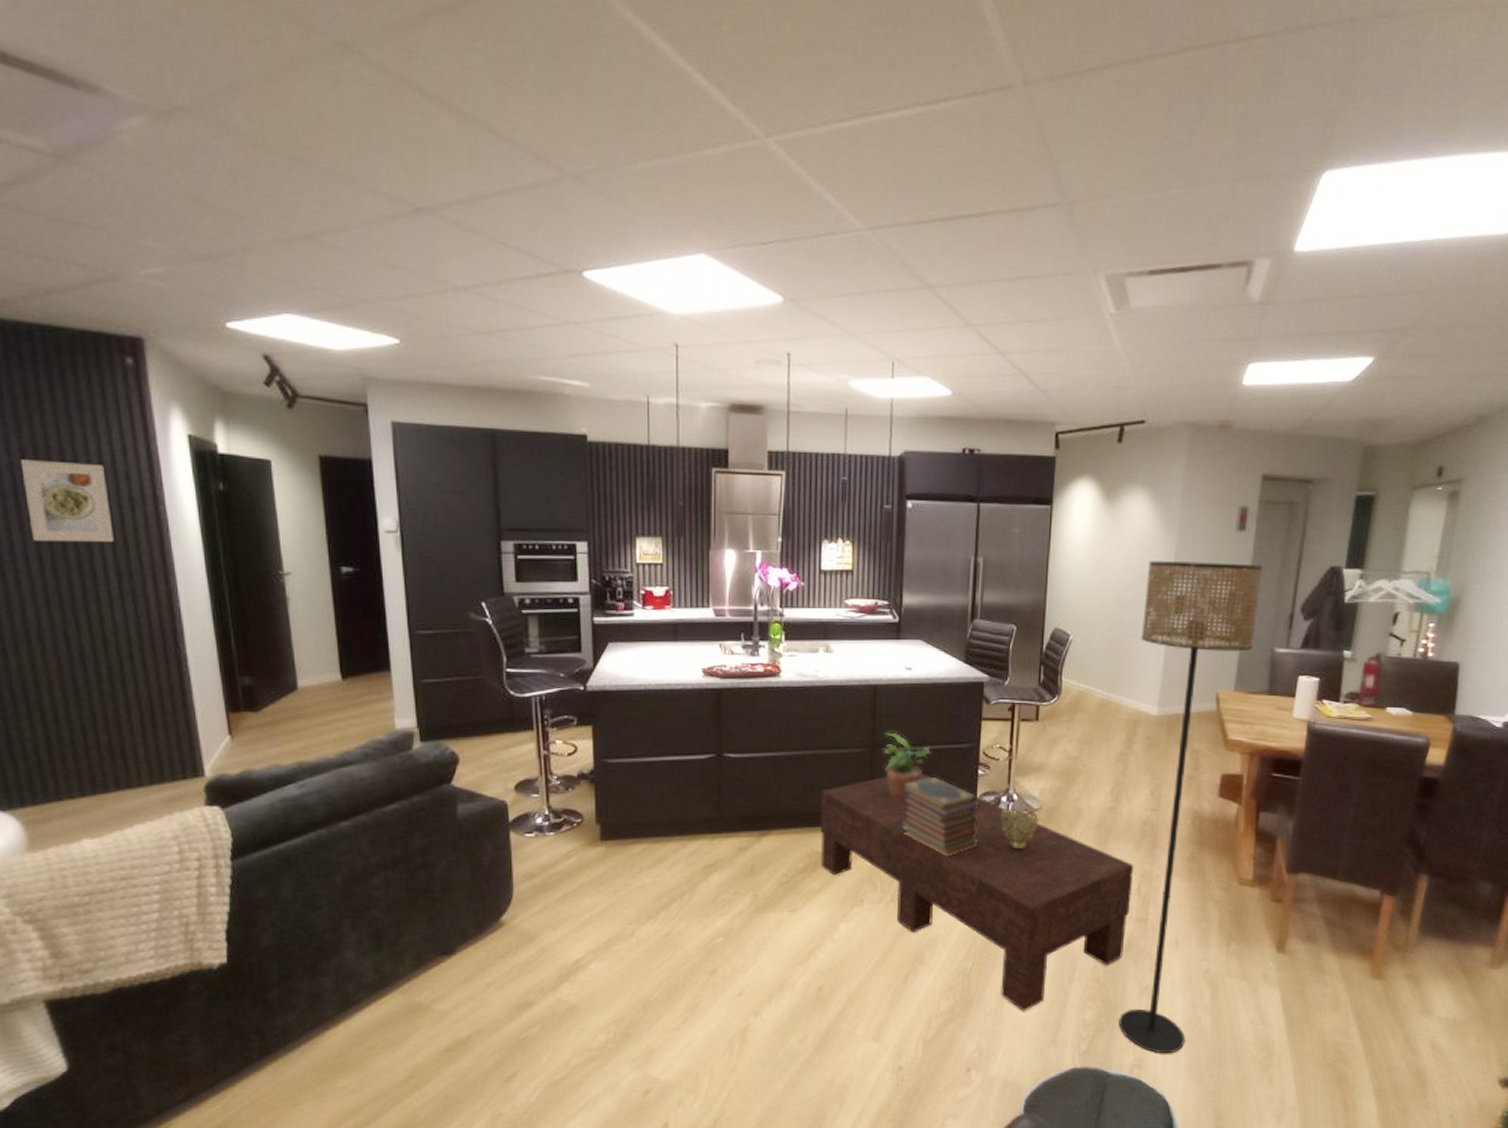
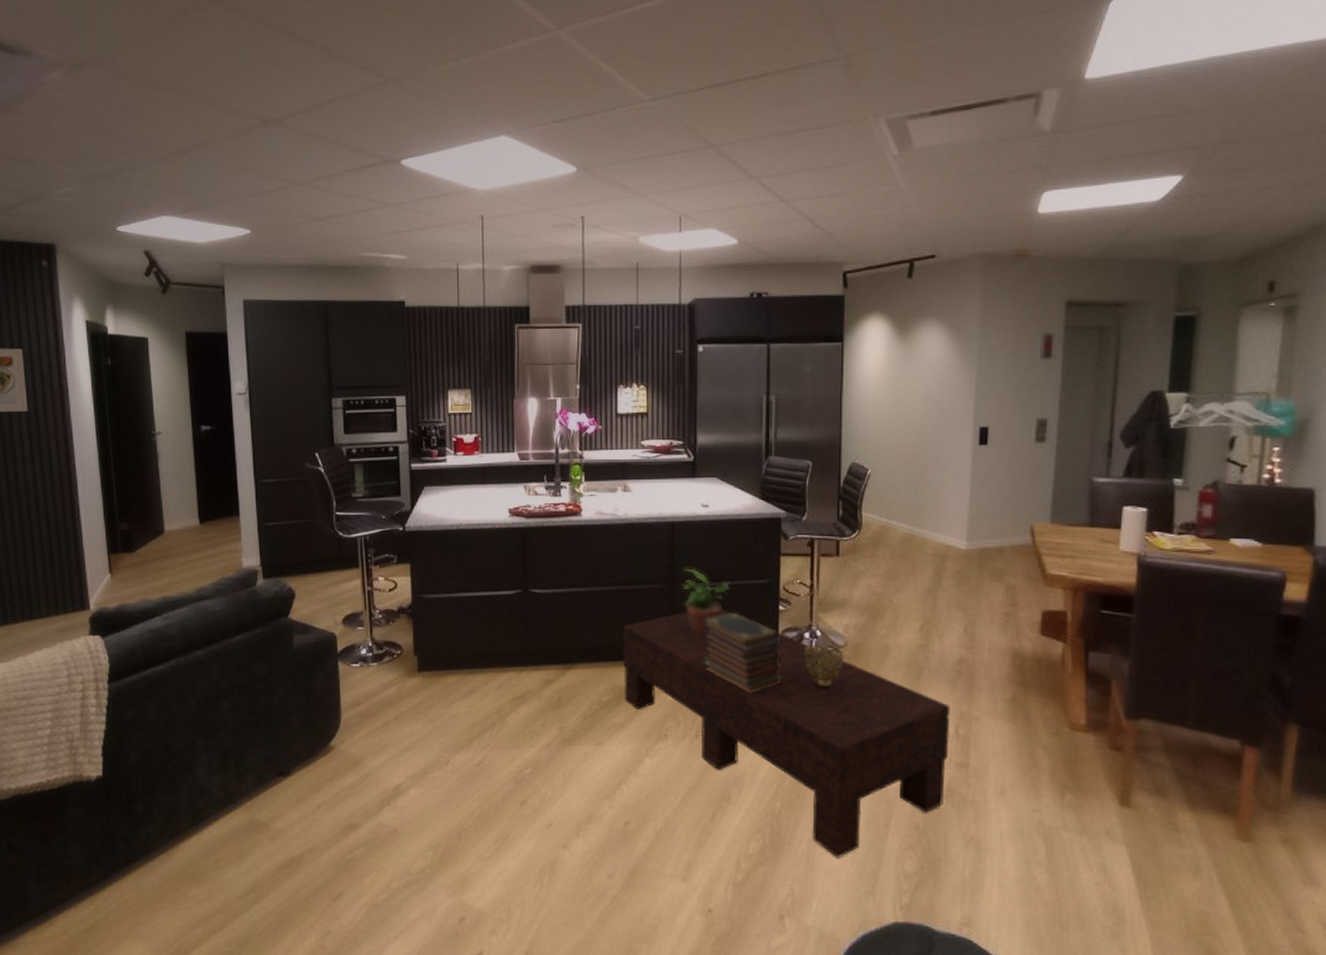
floor lamp: present [1119,560,1263,1054] -> none [943,391,1074,913]

